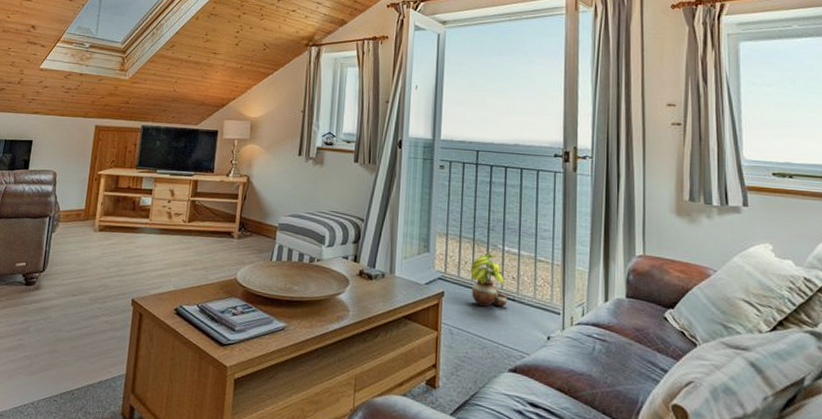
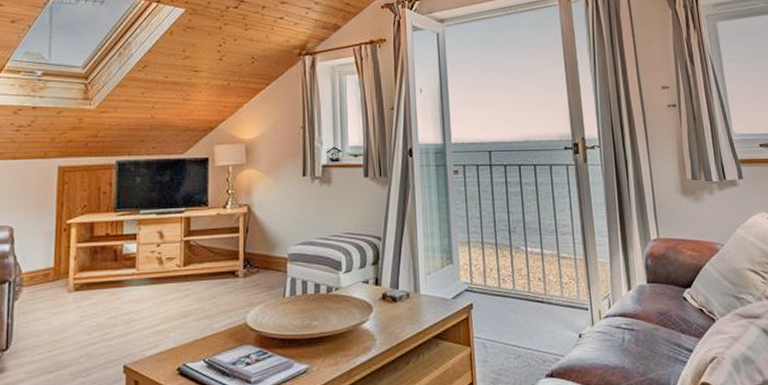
potted plant: present [470,253,508,307] -> none [496,256,537,313]

